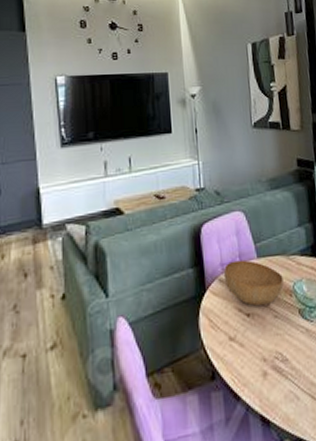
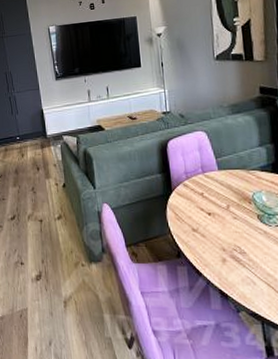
bowl: present [224,259,284,306] -> none [188,170,243,207]

